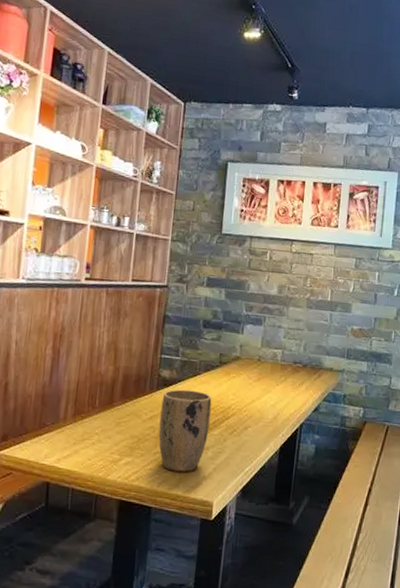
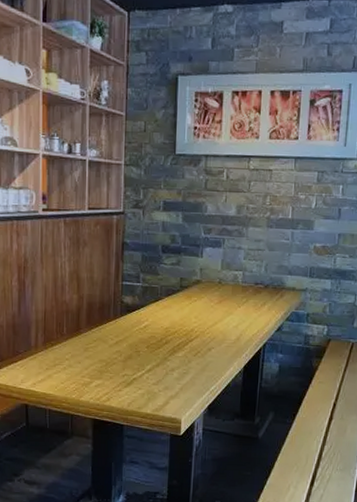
plant pot: present [158,389,212,472] -> none [125,314,175,392]

